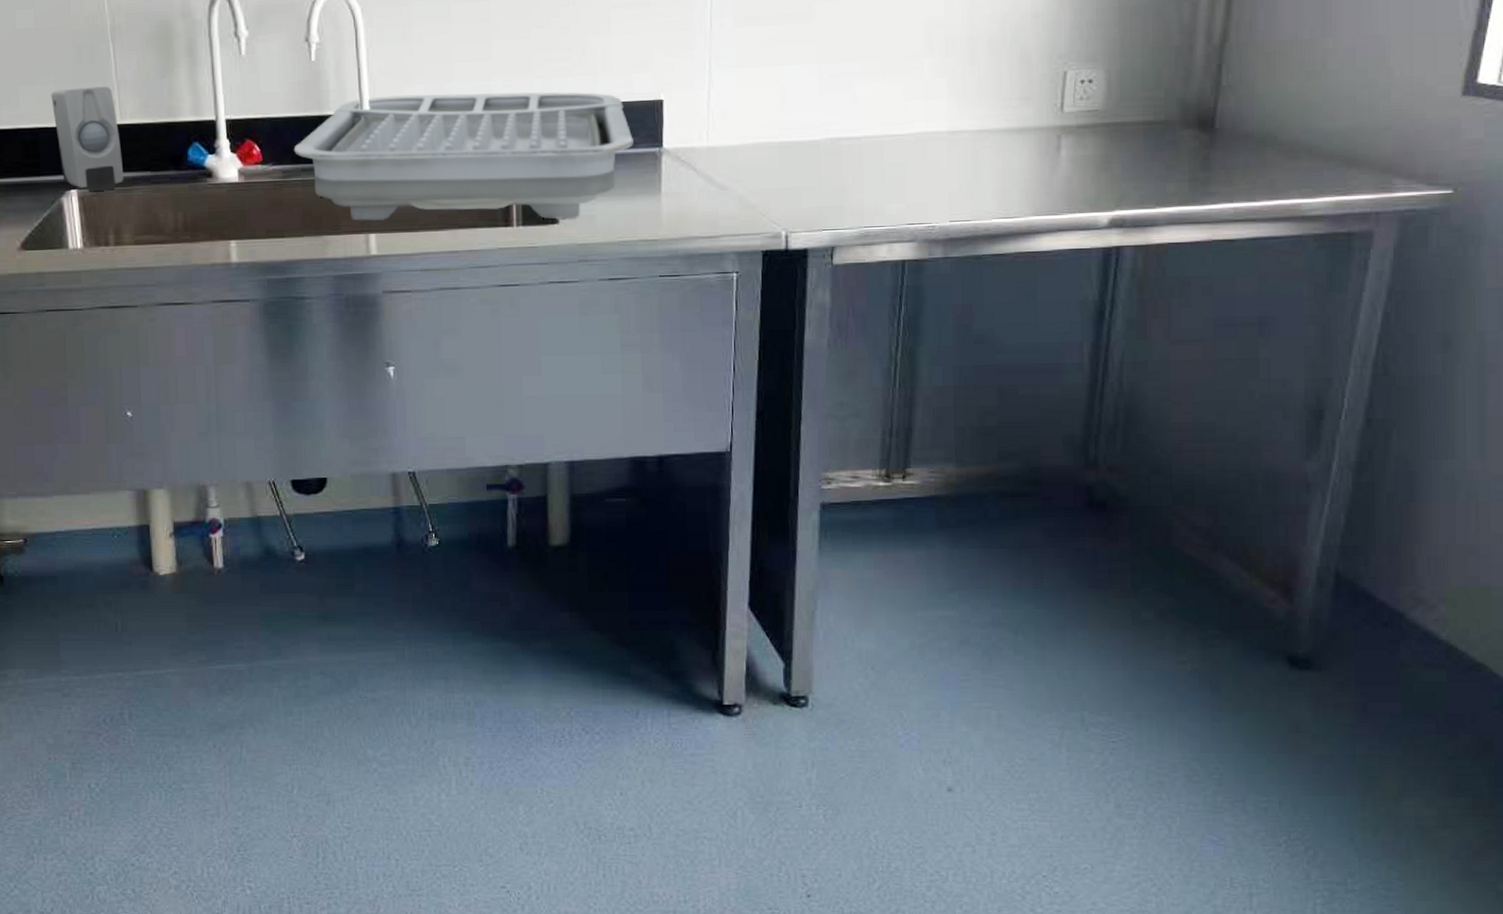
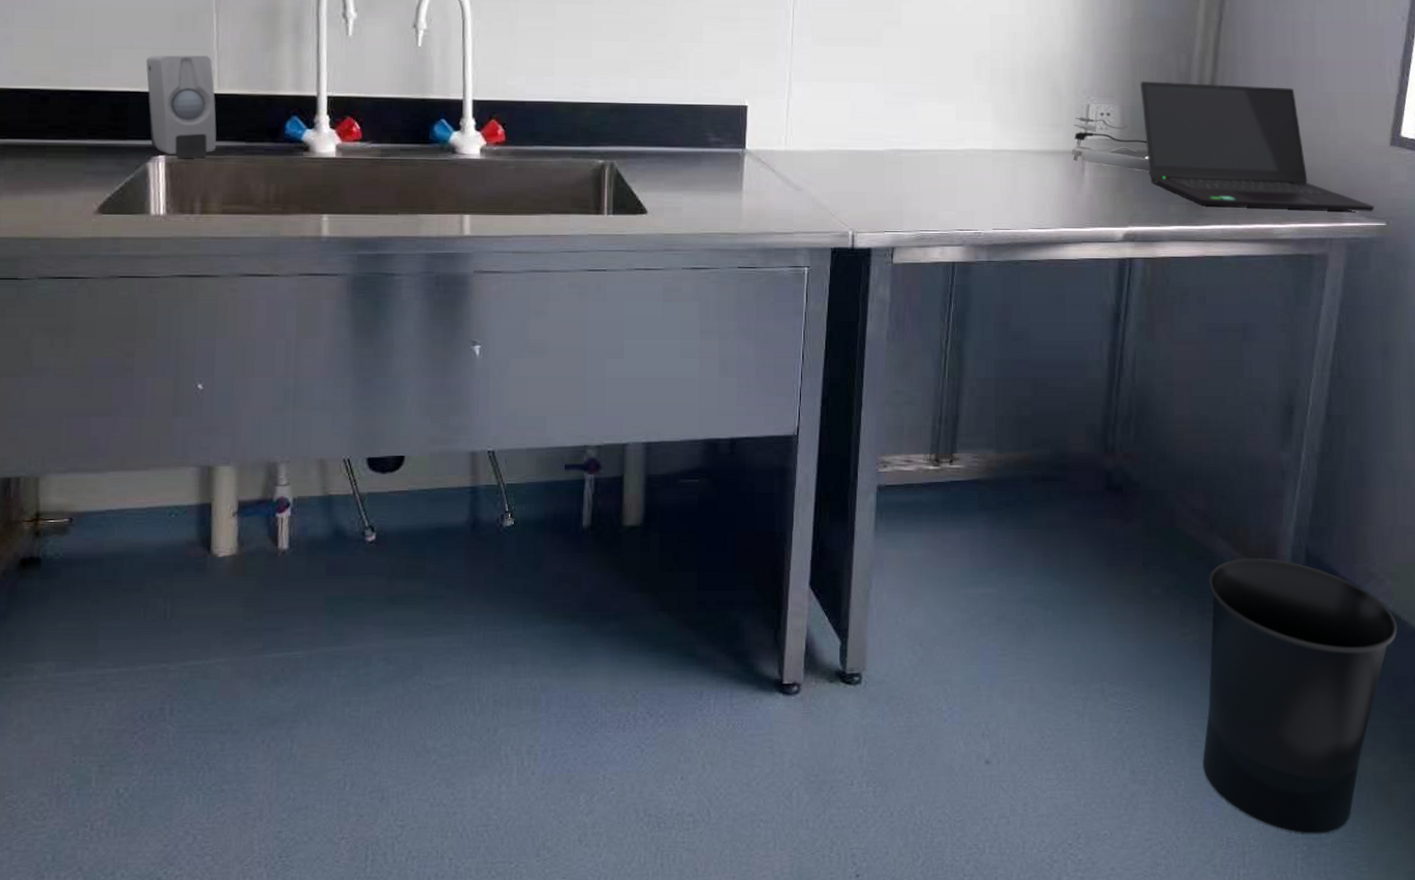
dish rack: present [293,91,634,221] -> none [394,84,719,210]
power strip: none [1044,85,1143,146] -> present [1071,116,1150,172]
laptop: none [1130,32,1438,181] -> present [1139,81,1375,213]
waste bin: none [1202,580,1452,879] -> present [1203,558,1397,834]

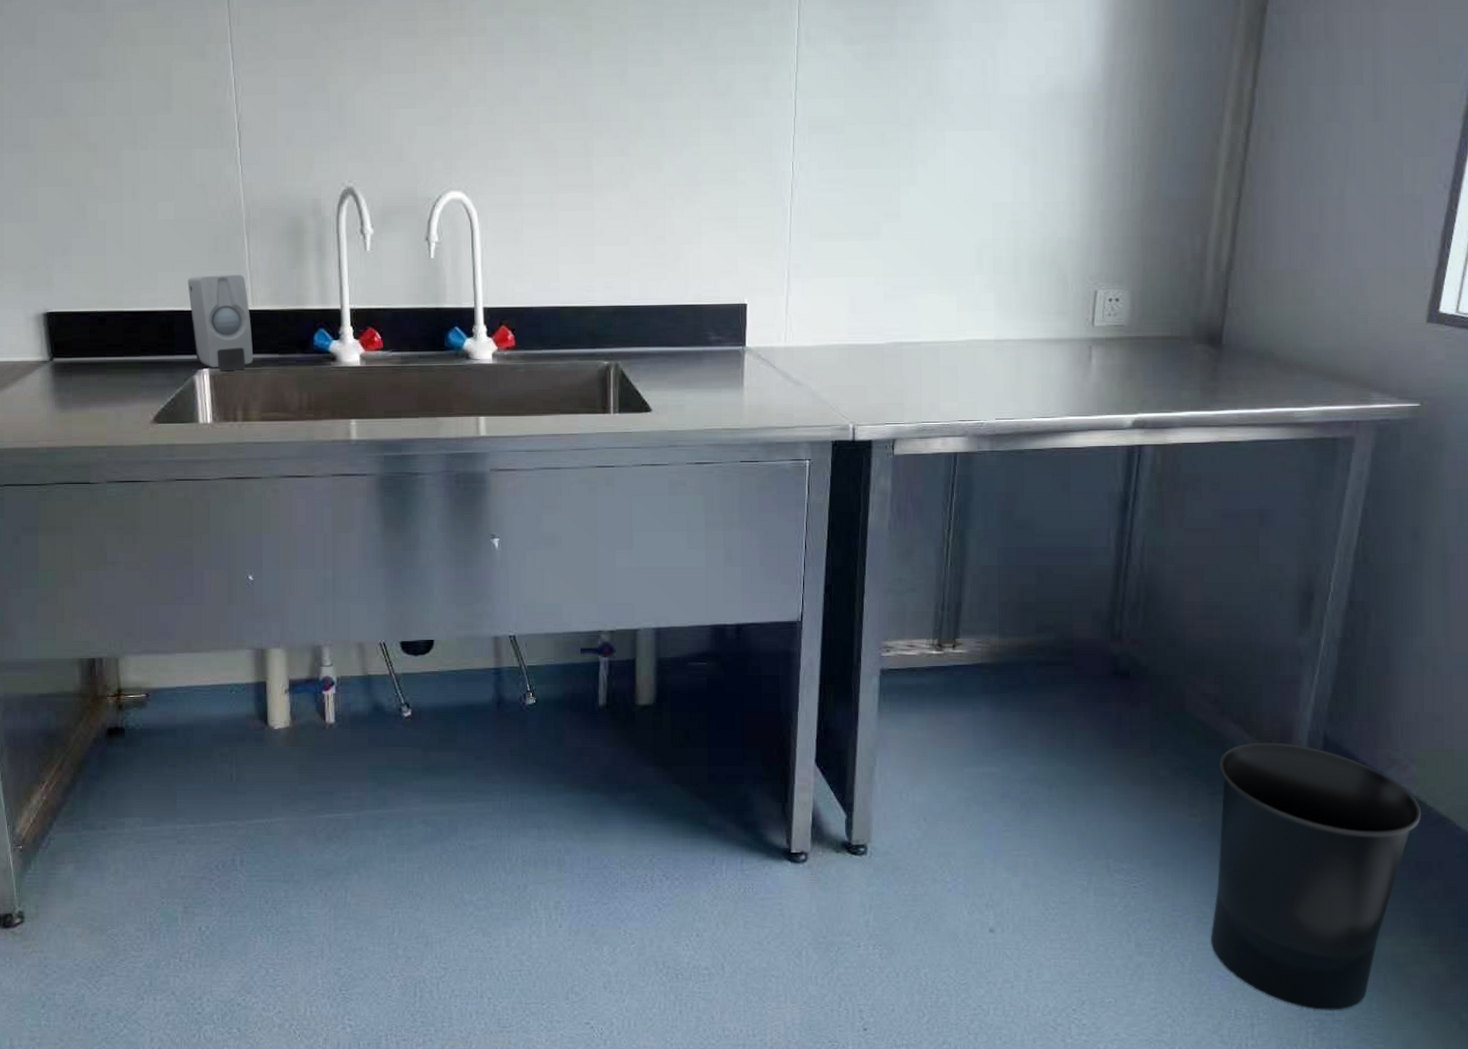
power strip: present [1071,116,1150,172] -> none [1077,303,1162,357]
laptop: present [1139,81,1375,213] -> none [1151,264,1408,393]

